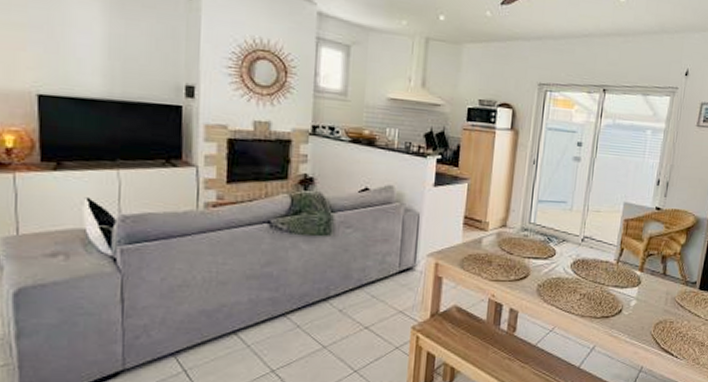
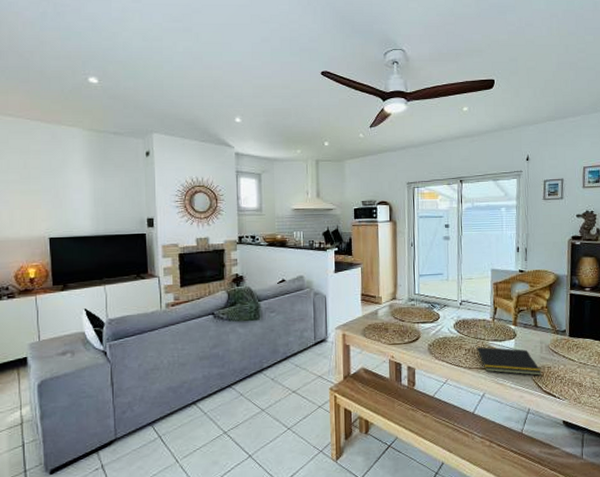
notepad: none [592,293,662,330] -> present [476,347,542,376]

